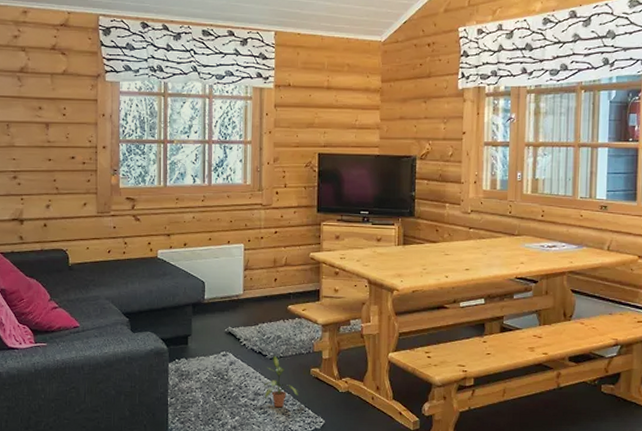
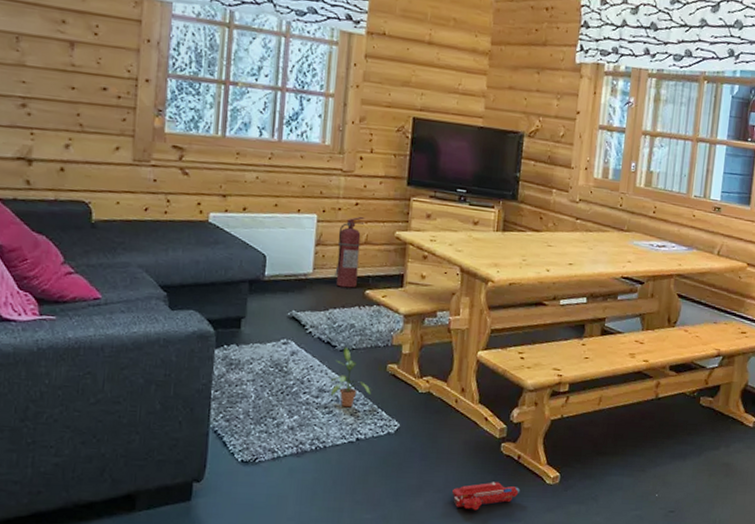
fire extinguisher: none [261,243,284,305] -> present [335,217,365,288]

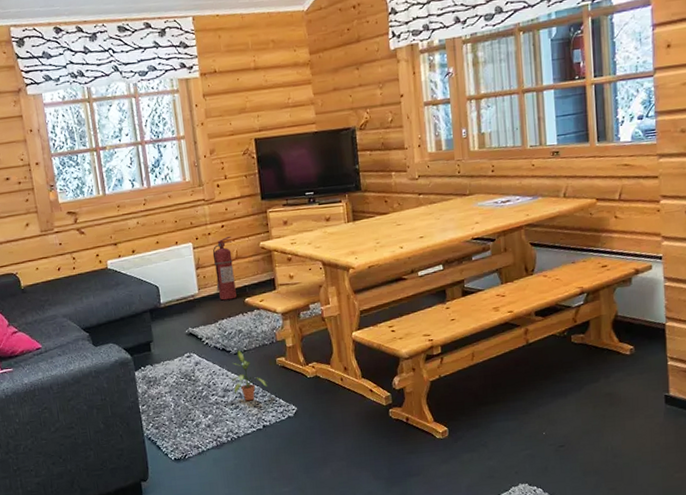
toy train: present [452,482,521,511] -> none [354,444,414,472]

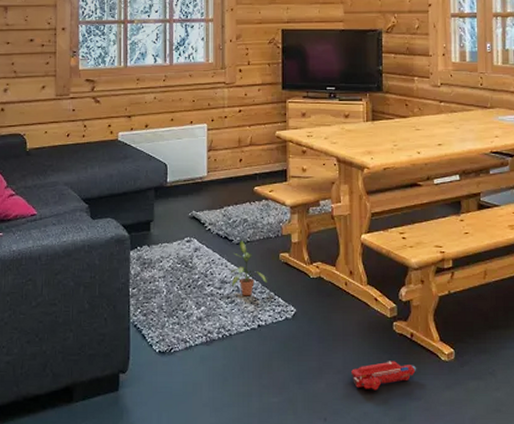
fire extinguisher: present [212,236,237,301] -> none [226,122,248,186]
toy train: none [354,444,414,472] -> present [351,361,417,390]

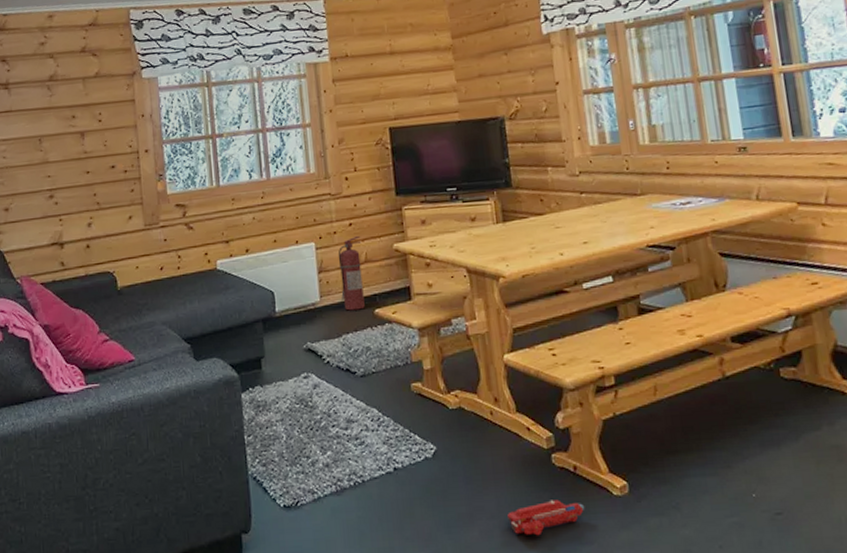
fire extinguisher: none [226,122,248,186] -> present [338,236,365,311]
potted plant: present [230,240,268,296] -> none [356,371,401,436]

